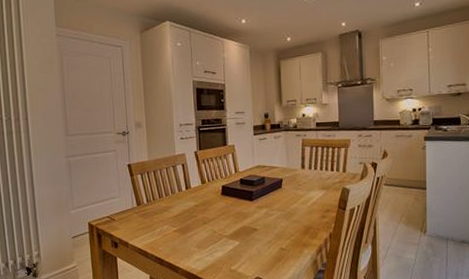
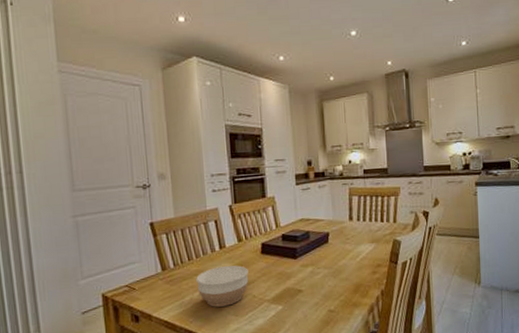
bowl: none [165,203,210,239] -> present [196,265,249,307]

